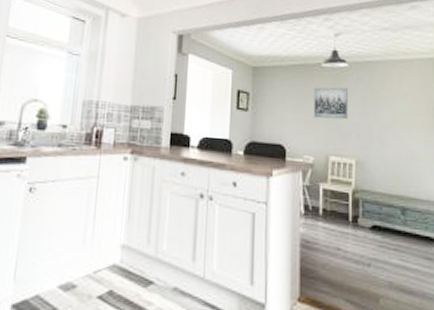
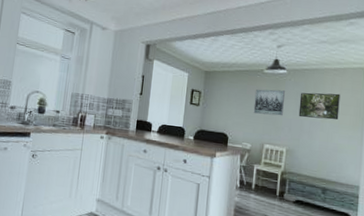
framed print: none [365,89,411,122] -> present [298,92,340,120]

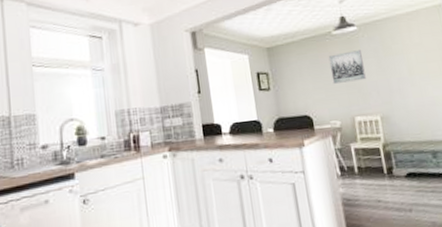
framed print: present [298,92,340,120] -> none [378,39,427,76]

